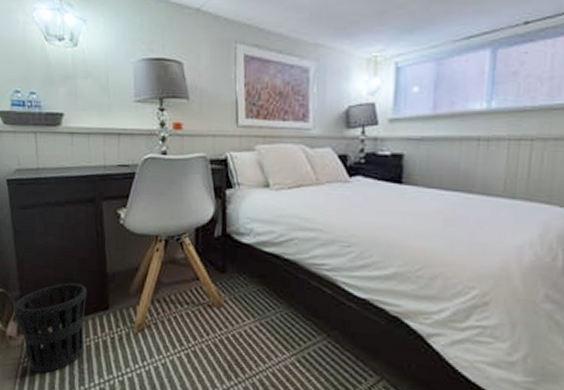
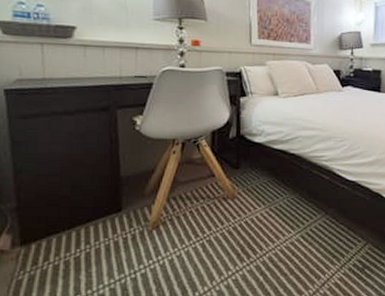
wastebasket: present [15,283,88,373] -> none [9,189,98,283]

